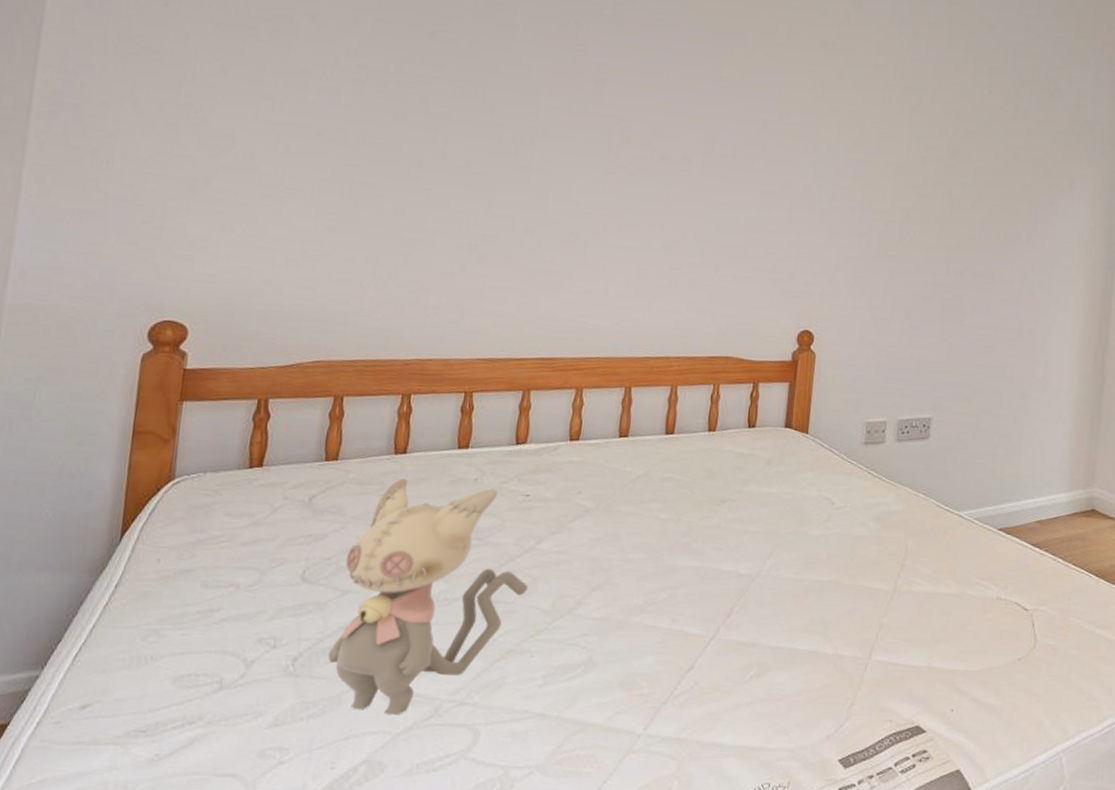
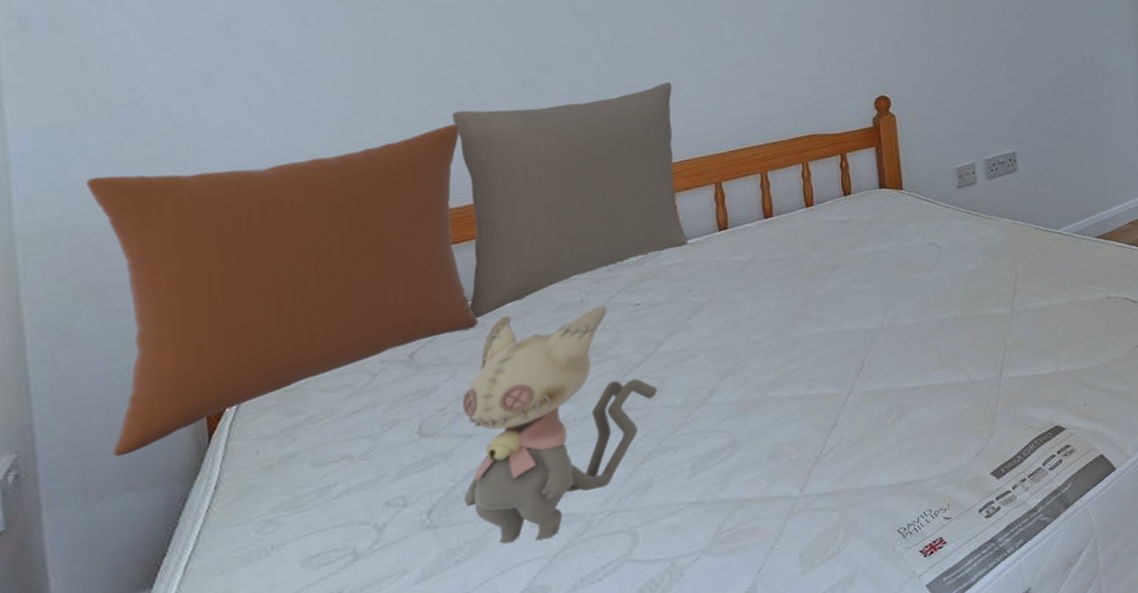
pillow: none [38,263,402,535] -> present [86,123,478,457]
pillow: none [372,264,605,475] -> present [453,82,688,319]

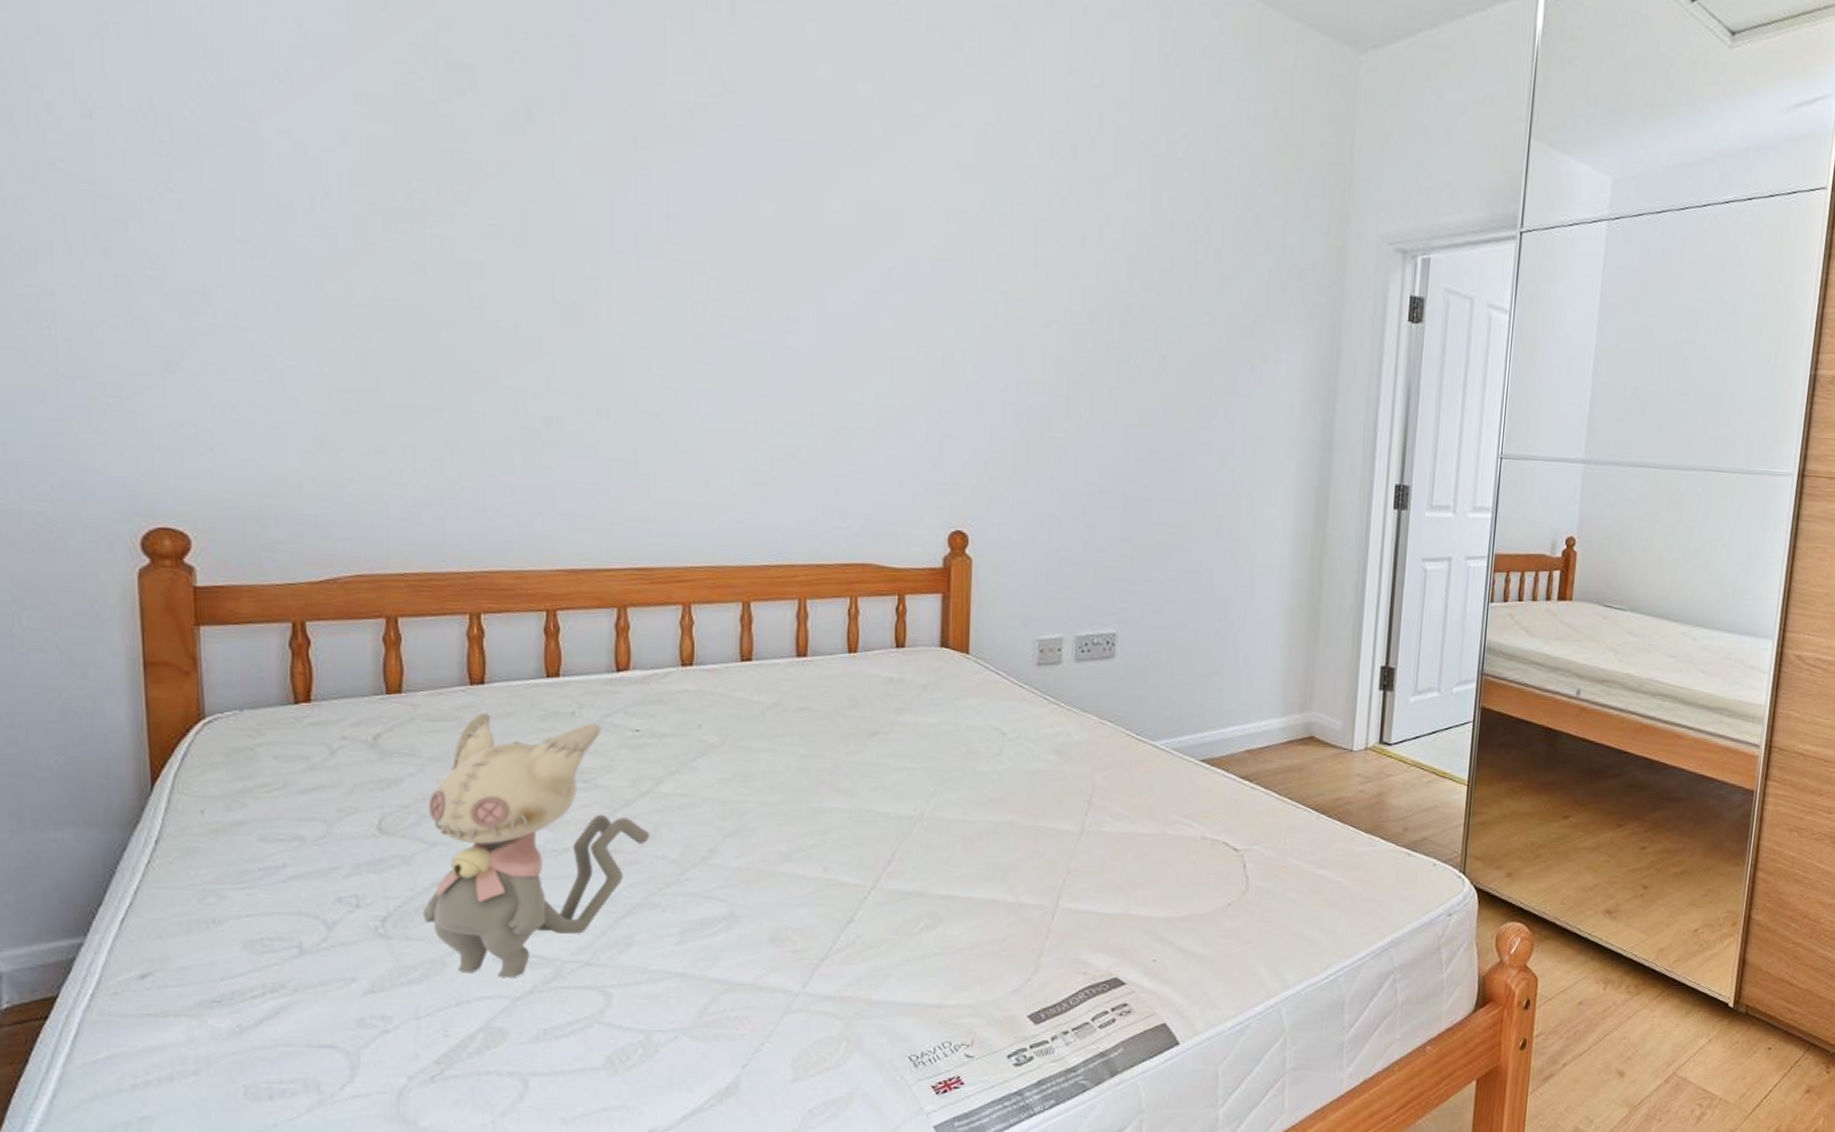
pillow: present [86,123,478,457] -> none [30,457,453,786]
pillow: present [453,82,688,319] -> none [442,454,704,710]

